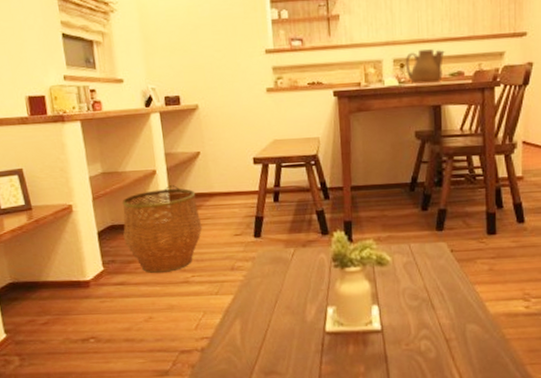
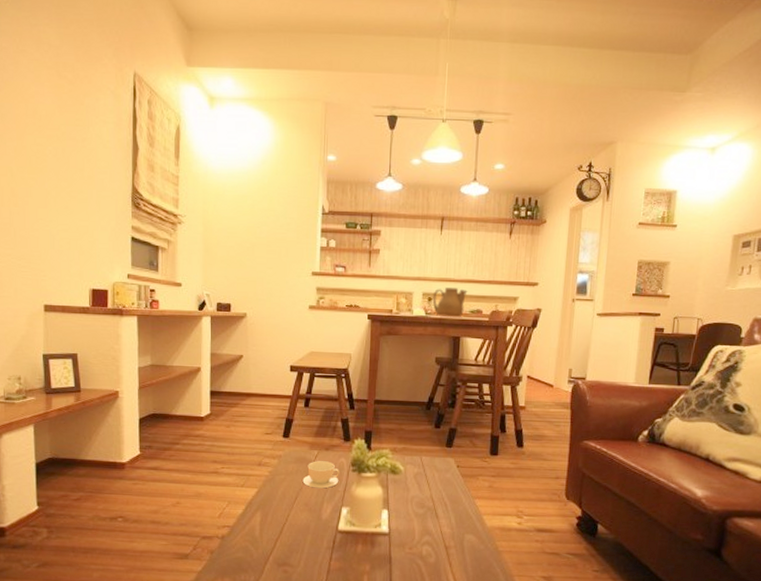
basket: present [122,185,203,273] -> none [163,383,237,462]
teacup: none [281,258,321,289] -> present [302,461,339,489]

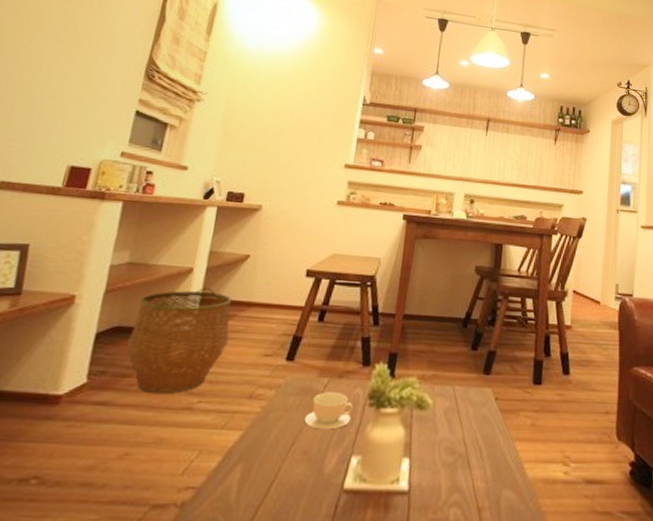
basket: none [163,383,237,462] -> present [126,288,232,394]
teapot: present [432,288,468,318] -> none [474,190,512,223]

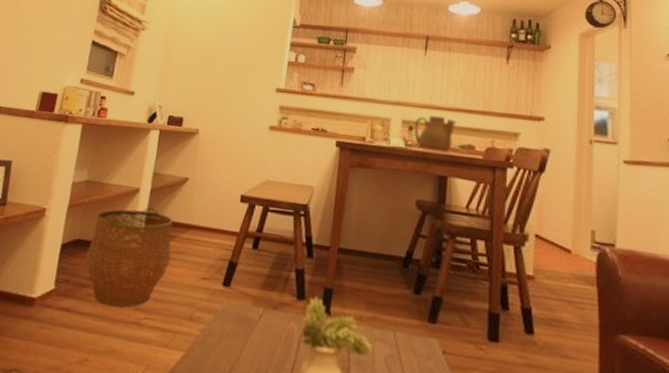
teacup: present [304,392,353,430] -> none [240,322,288,362]
teapot: none [474,190,512,223] -> present [414,116,457,152]

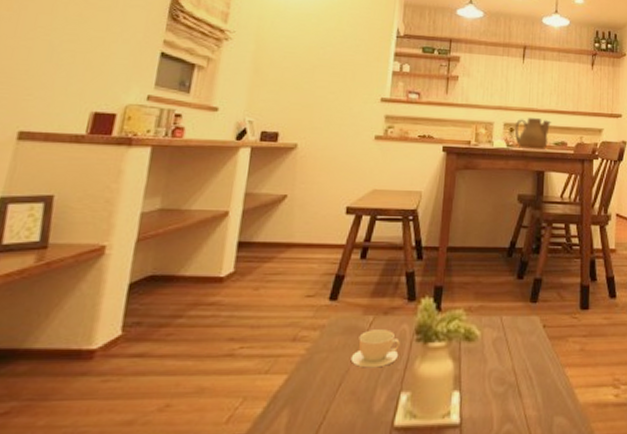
basket: present [85,208,174,308] -> none [162,231,271,341]
teacup: none [240,322,288,362] -> present [350,329,400,368]

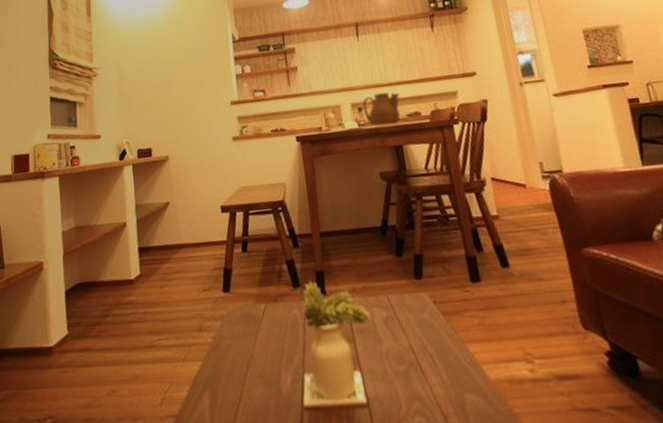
teacup: present [350,329,400,368] -> none [252,315,295,353]

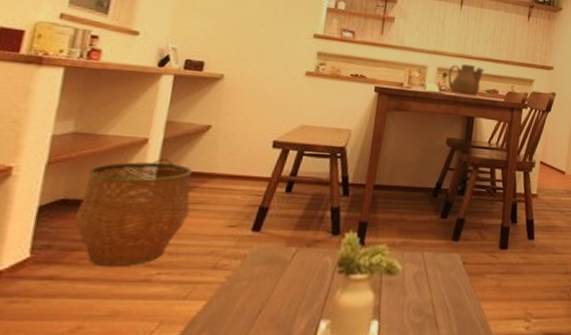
basket: none [91,237,170,336] -> present [74,159,193,266]

